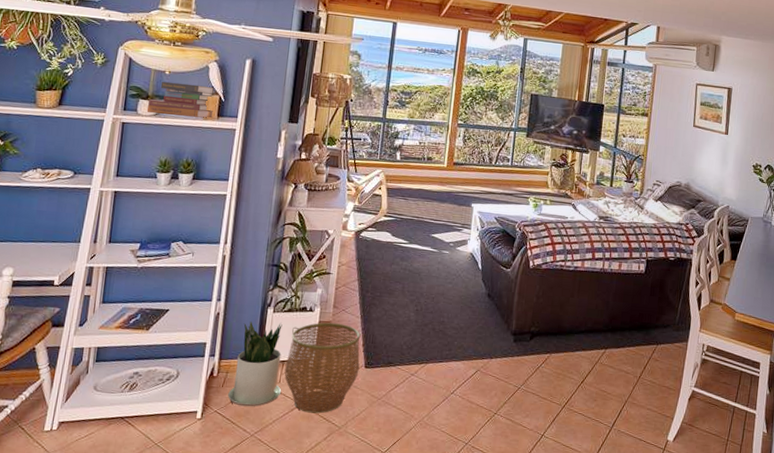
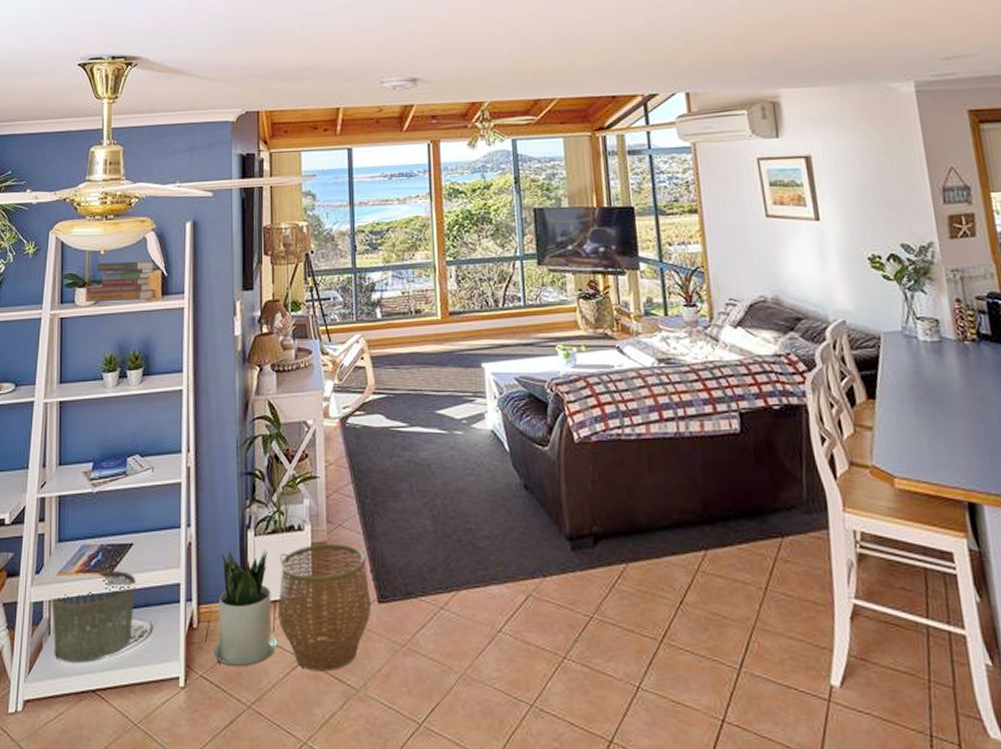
basket: none [89,328,169,396] -> present [51,571,136,662]

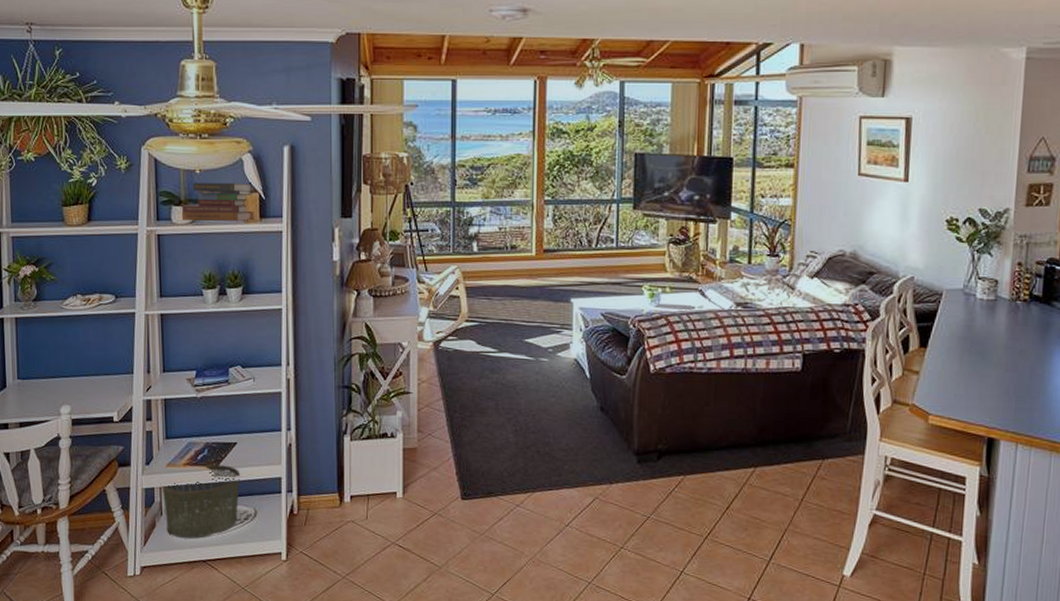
planter: present [213,549,278,667] -> none [312,452,370,547]
basket: present [277,544,372,672] -> none [370,449,455,552]

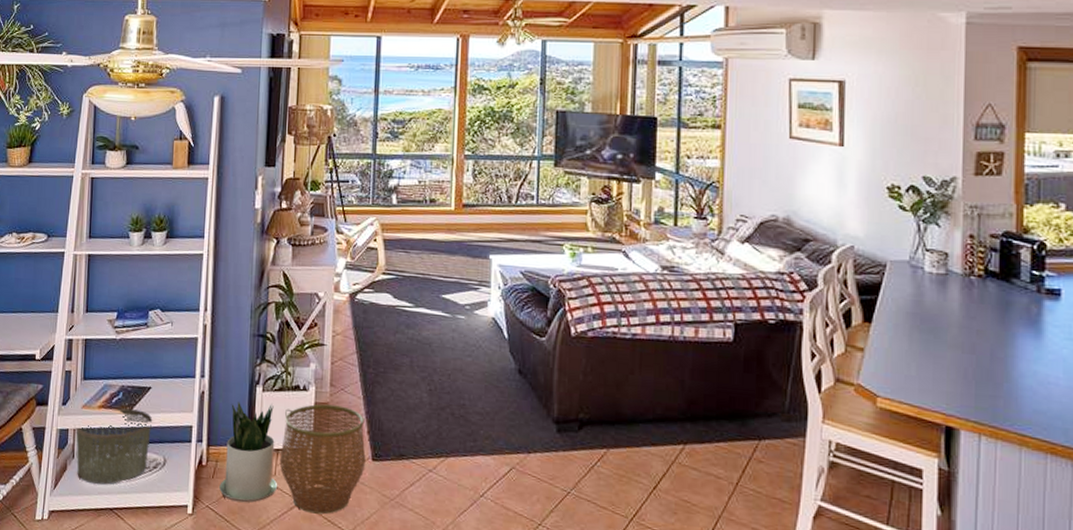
books: present [181,182,255,222] -> none [114,128,183,168]
planter: none [312,452,370,547] -> present [219,402,278,503]
basket: none [370,449,455,552] -> present [279,403,366,515]

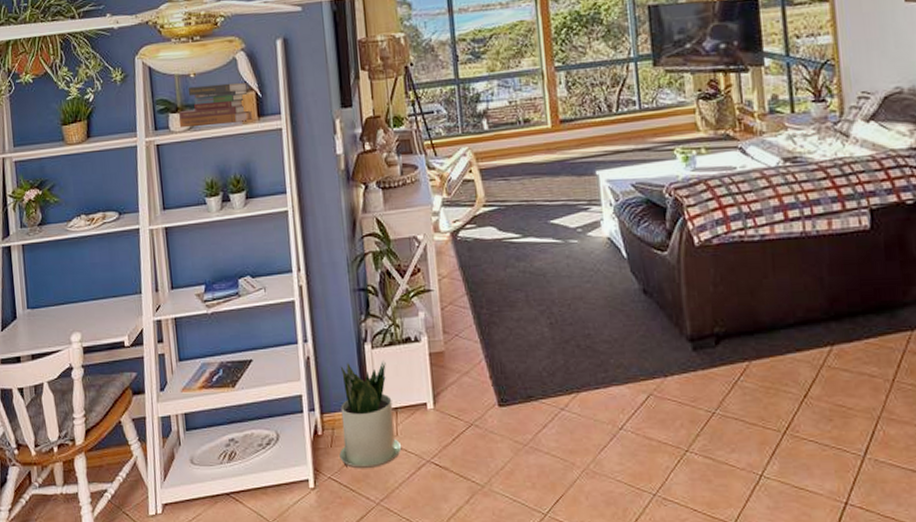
basket: present [75,408,153,485] -> none [178,385,260,469]
books: none [114,128,183,168] -> present [178,82,253,128]
basket: present [279,403,366,515] -> none [398,353,493,470]

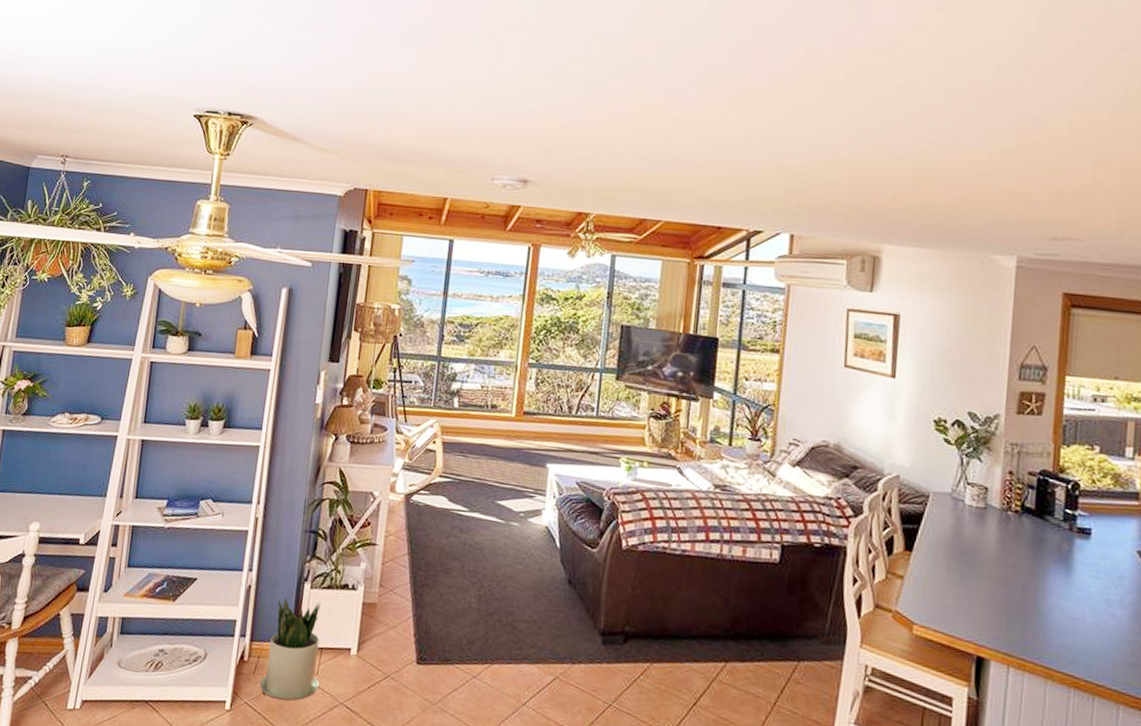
books: present [178,82,253,128] -> none [176,314,247,357]

